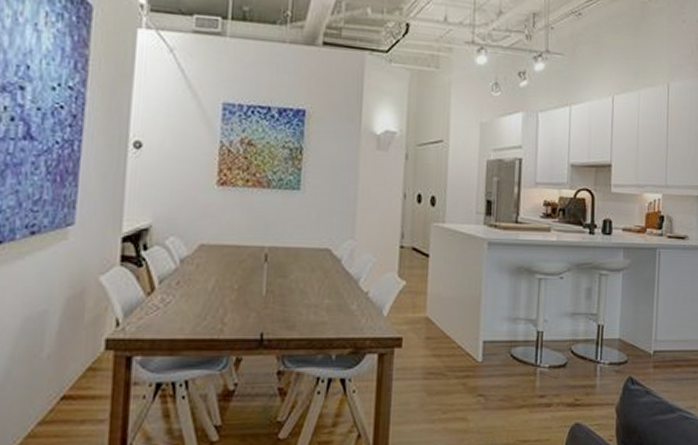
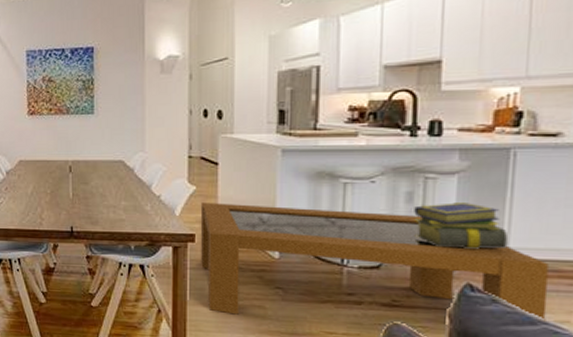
coffee table: none [406,300,682,431] -> present [200,202,549,322]
stack of books: none [591,298,656,343] -> present [413,202,509,249]

